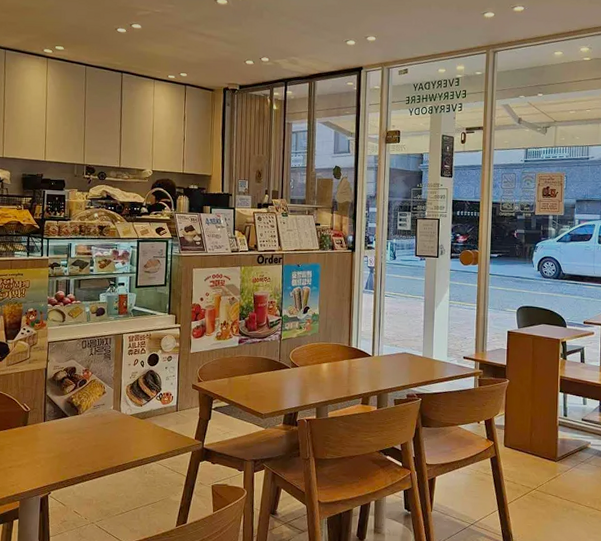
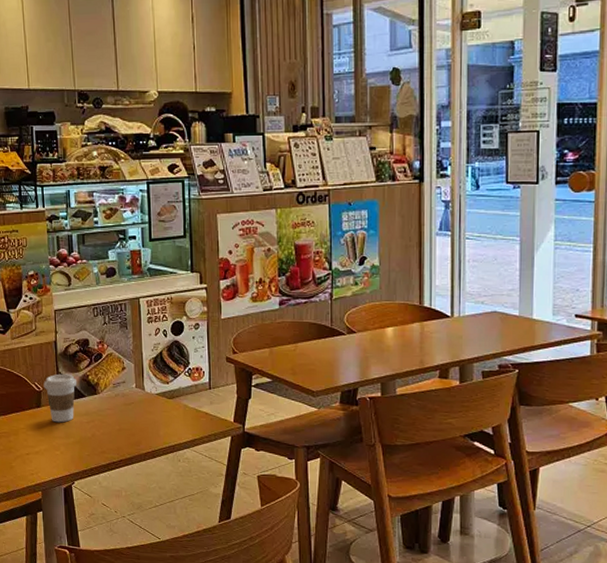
coffee cup: none [31,396,62,439] -> present [43,373,77,423]

